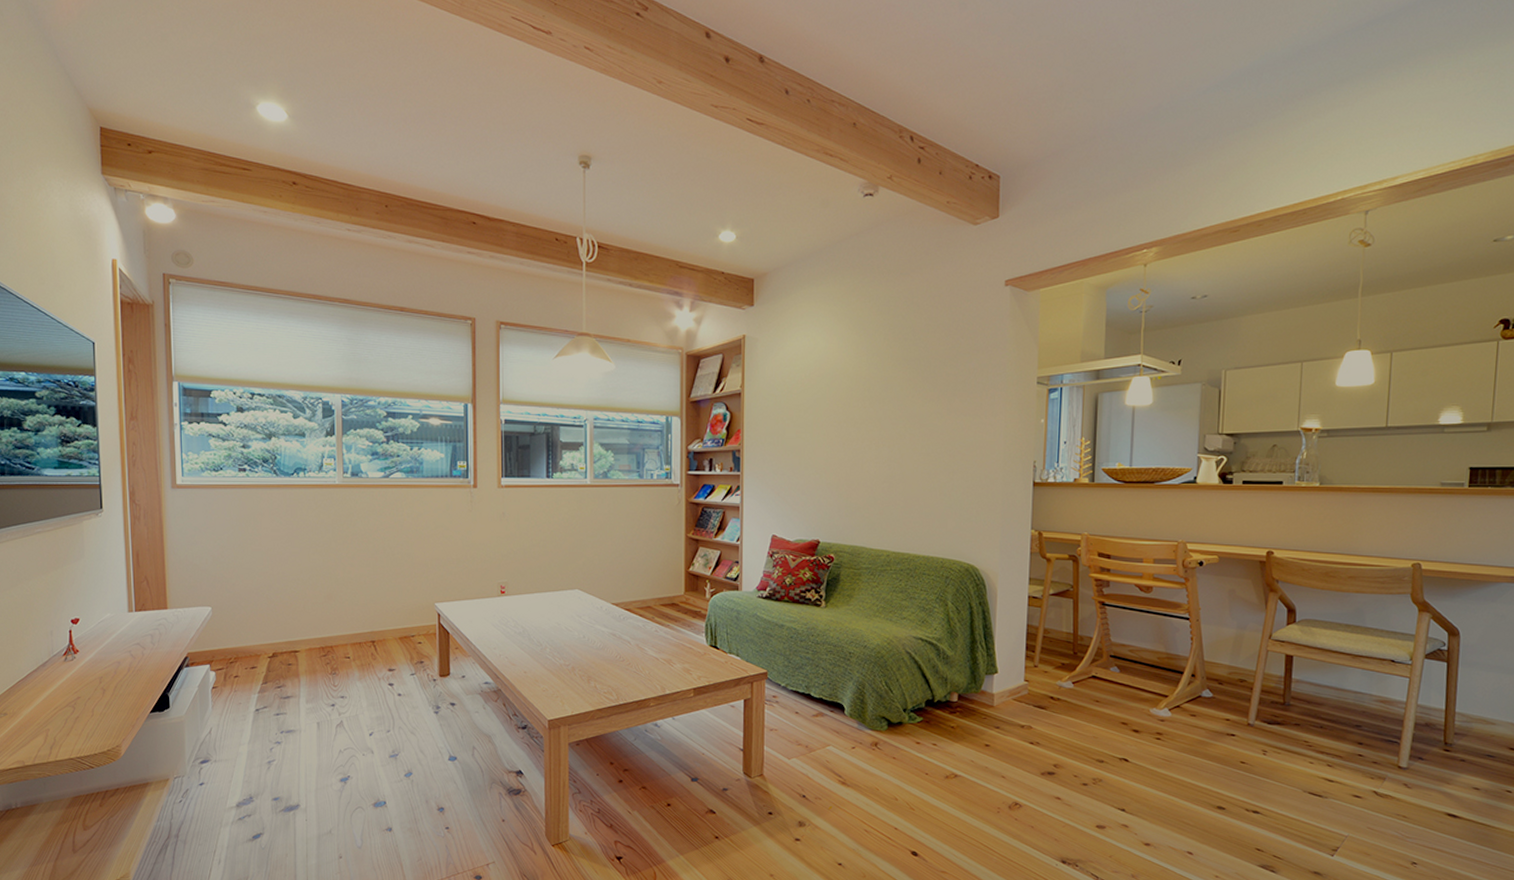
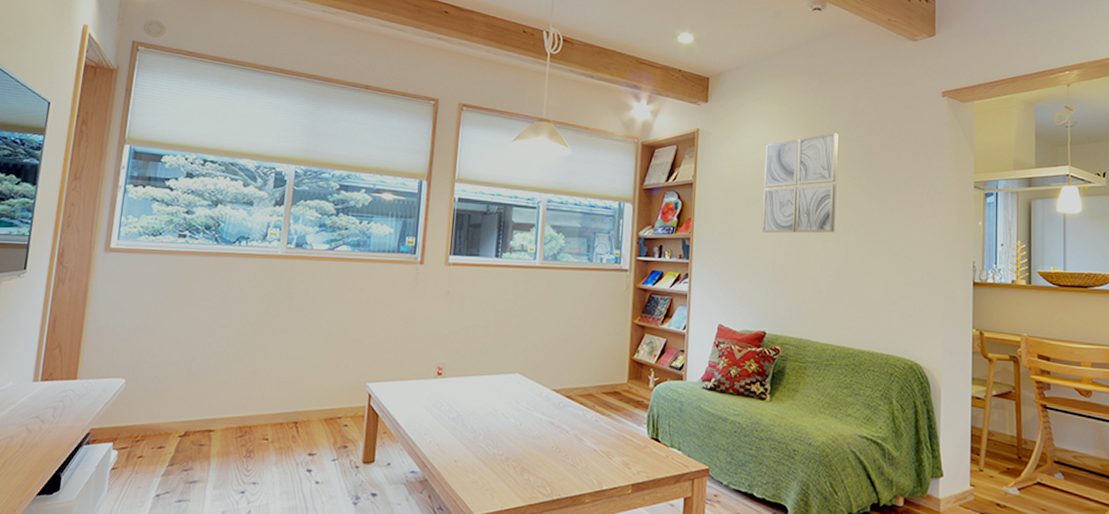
wall art: none [814,332,892,441] -> present [762,133,838,233]

